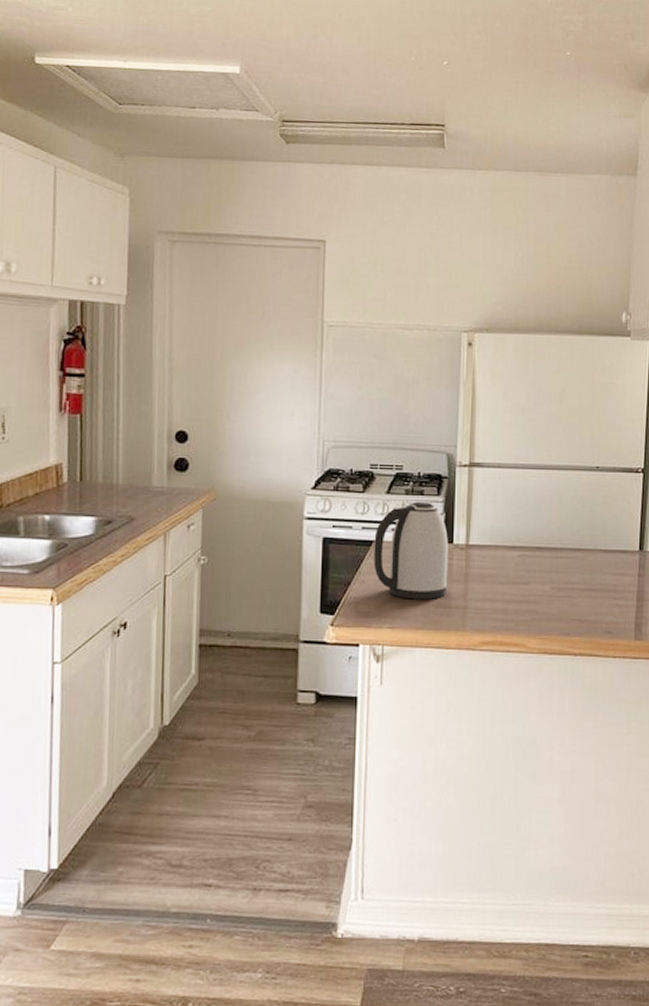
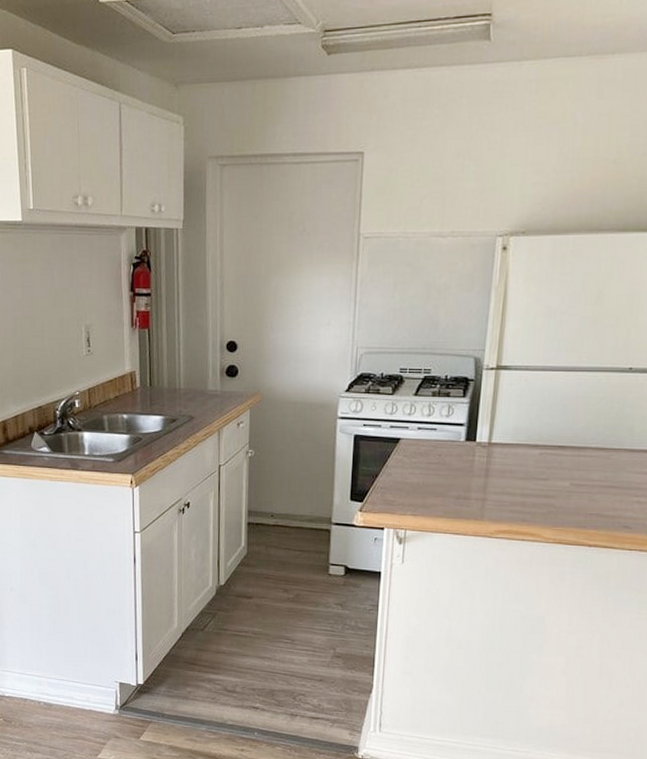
kettle: present [374,501,448,600] -> none [400,402,471,492]

